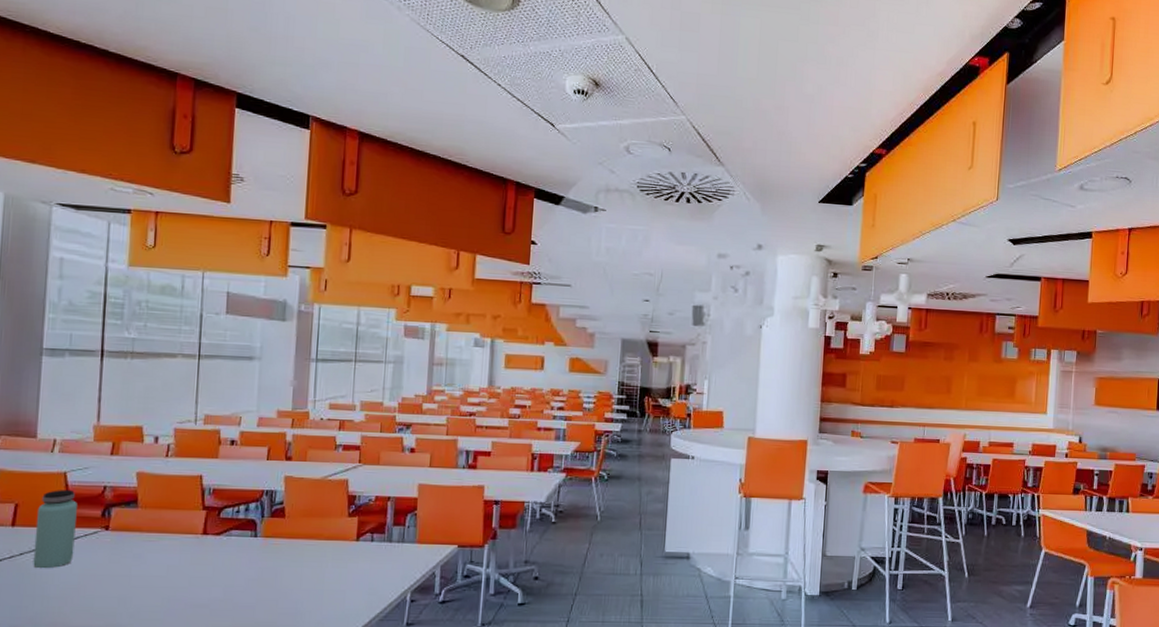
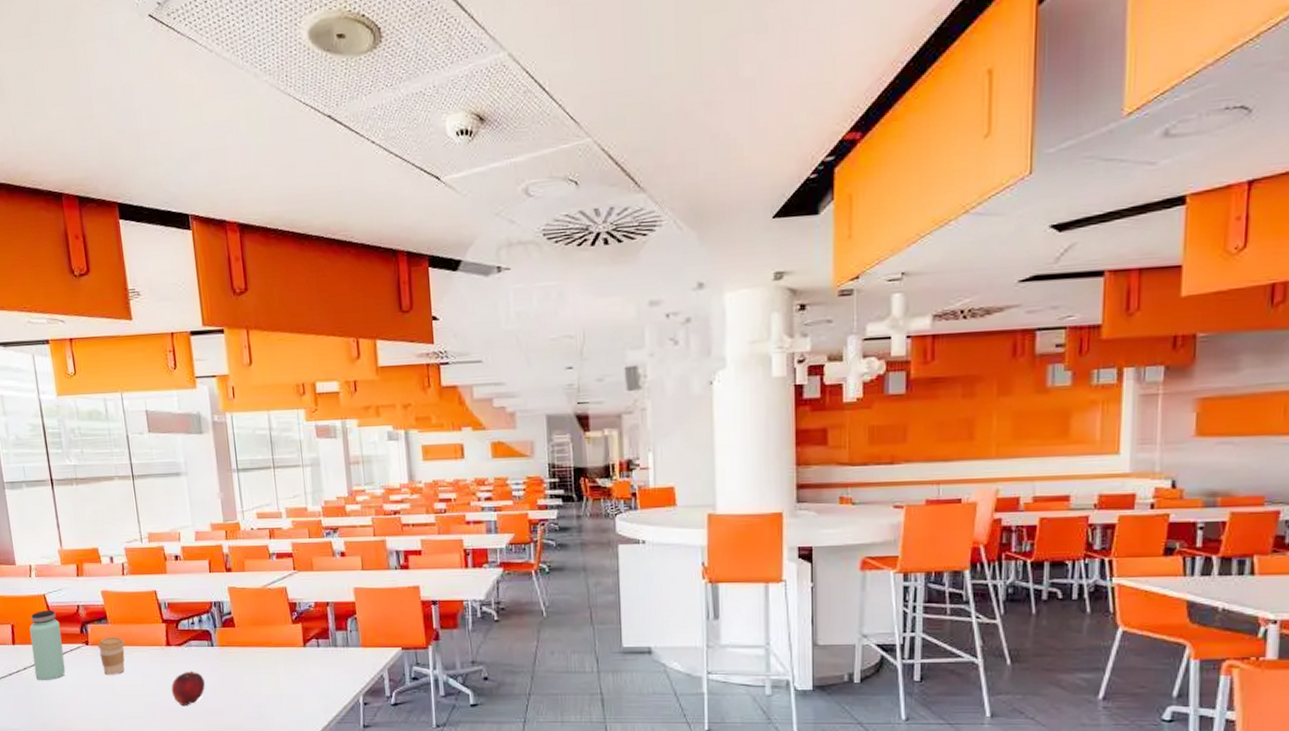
coffee cup: none [119,522,153,564] -> present [97,637,125,675]
fruit: none [198,562,240,601] -> present [171,671,205,707]

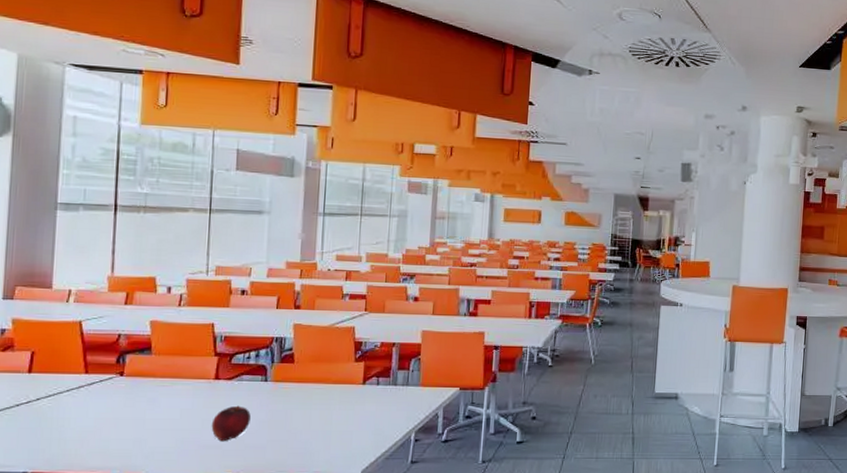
bottle: present [29,610,66,681] -> none [49,338,93,413]
coffee cup: present [97,637,125,675] -> none [134,368,167,408]

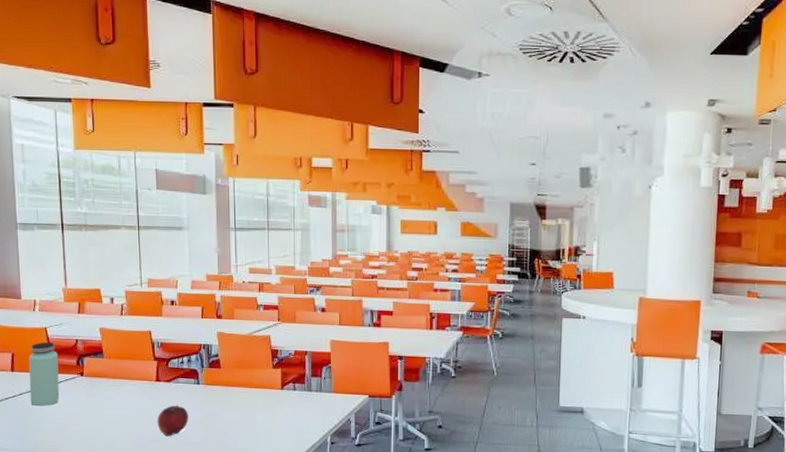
bottle: none [49,338,93,413] -> present [28,342,60,407]

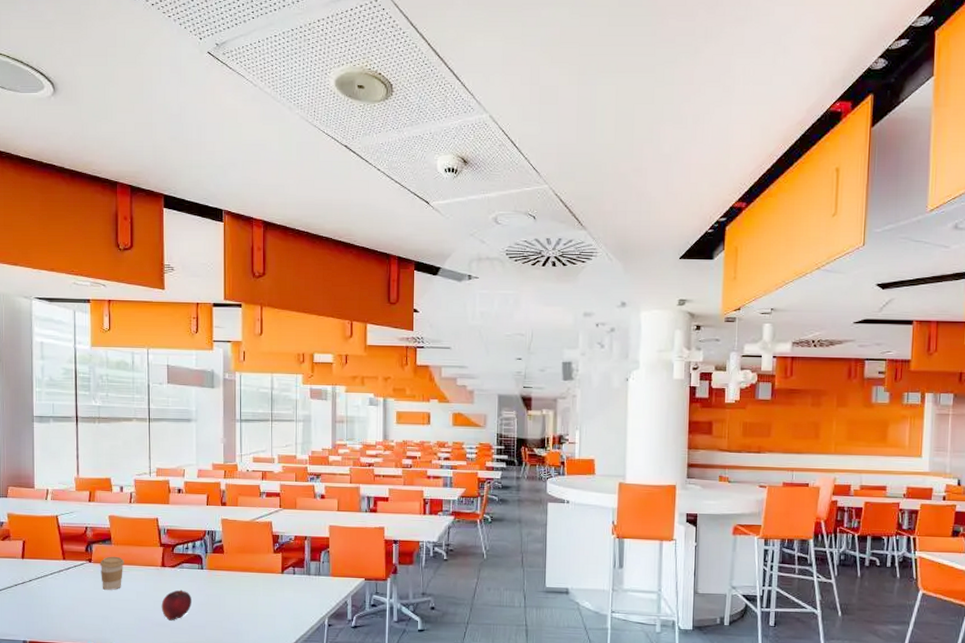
bottle: present [28,342,60,407] -> none [39,530,68,593]
coffee cup: none [92,370,117,405] -> present [100,556,124,590]

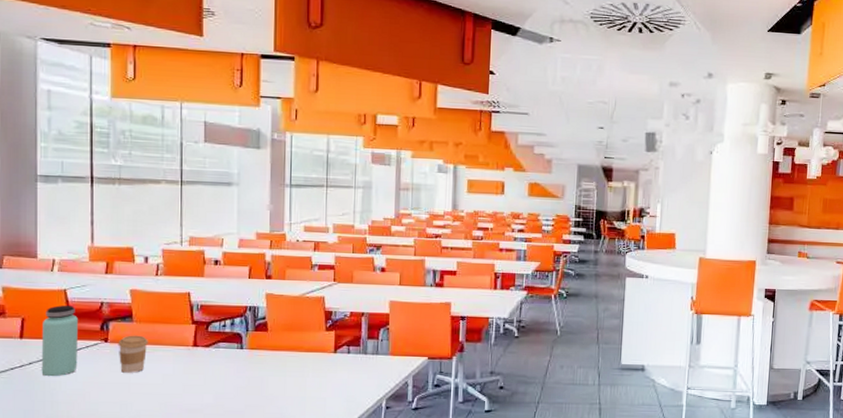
bottle: none [39,530,68,593] -> present [41,305,78,377]
fruit: present [161,590,191,621] -> none [192,371,228,406]

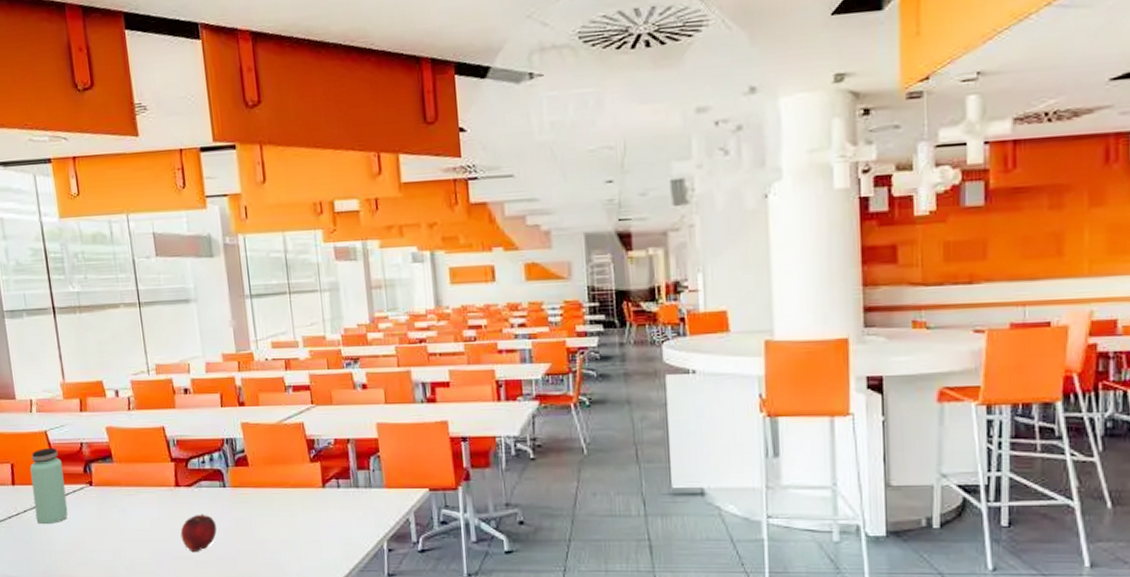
coffee cup: present [118,335,148,373] -> none [102,477,131,518]
fruit: none [192,371,228,406] -> present [180,514,217,553]

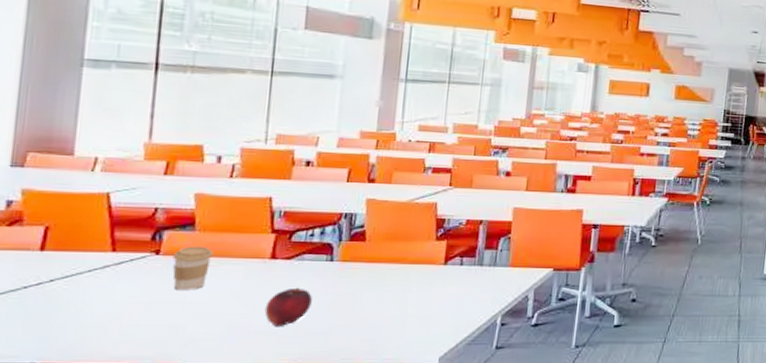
bottle: present [30,448,68,525] -> none [65,211,122,296]
coffee cup: none [102,477,131,518] -> present [172,246,213,290]

